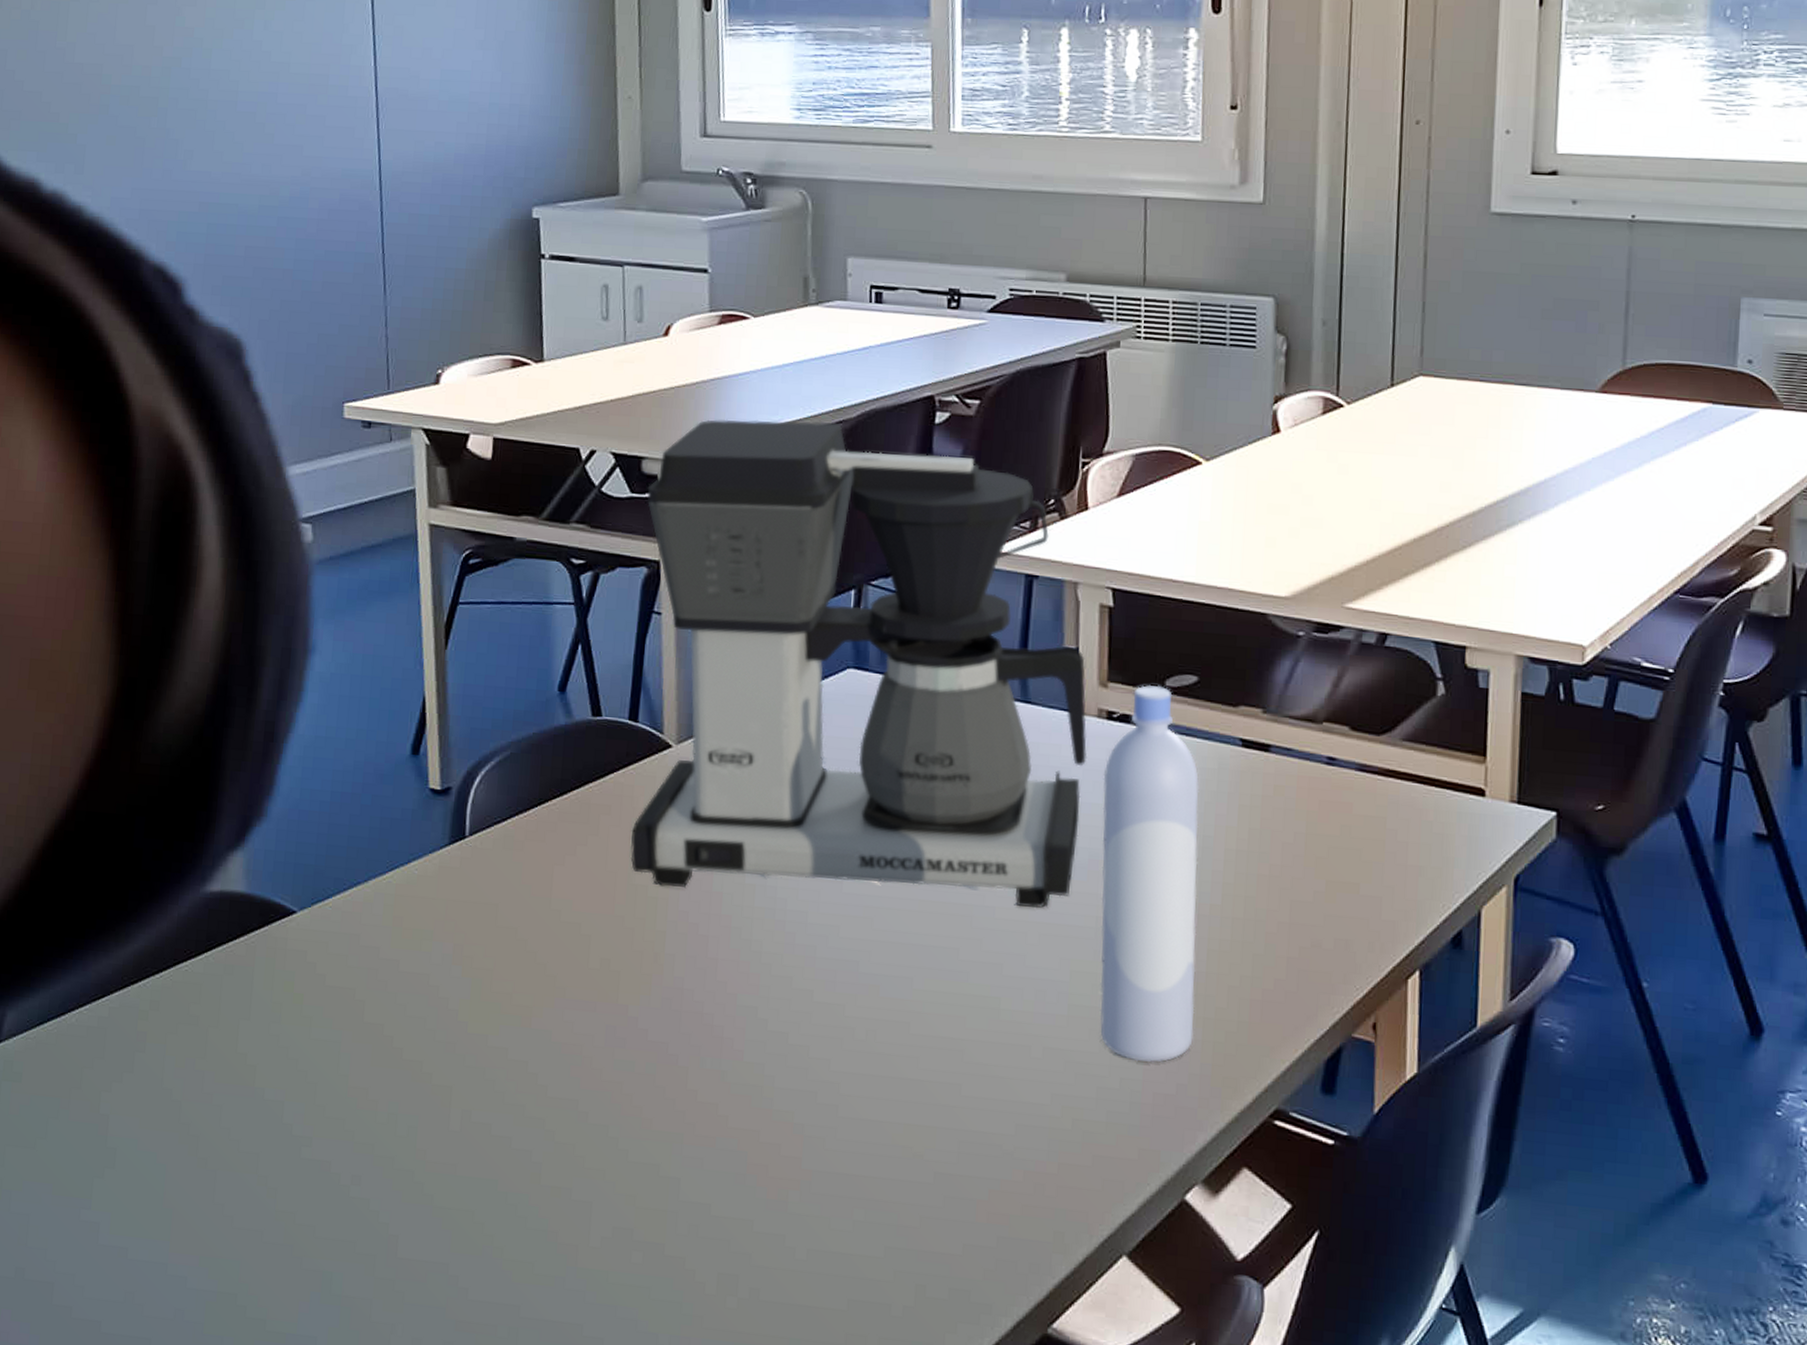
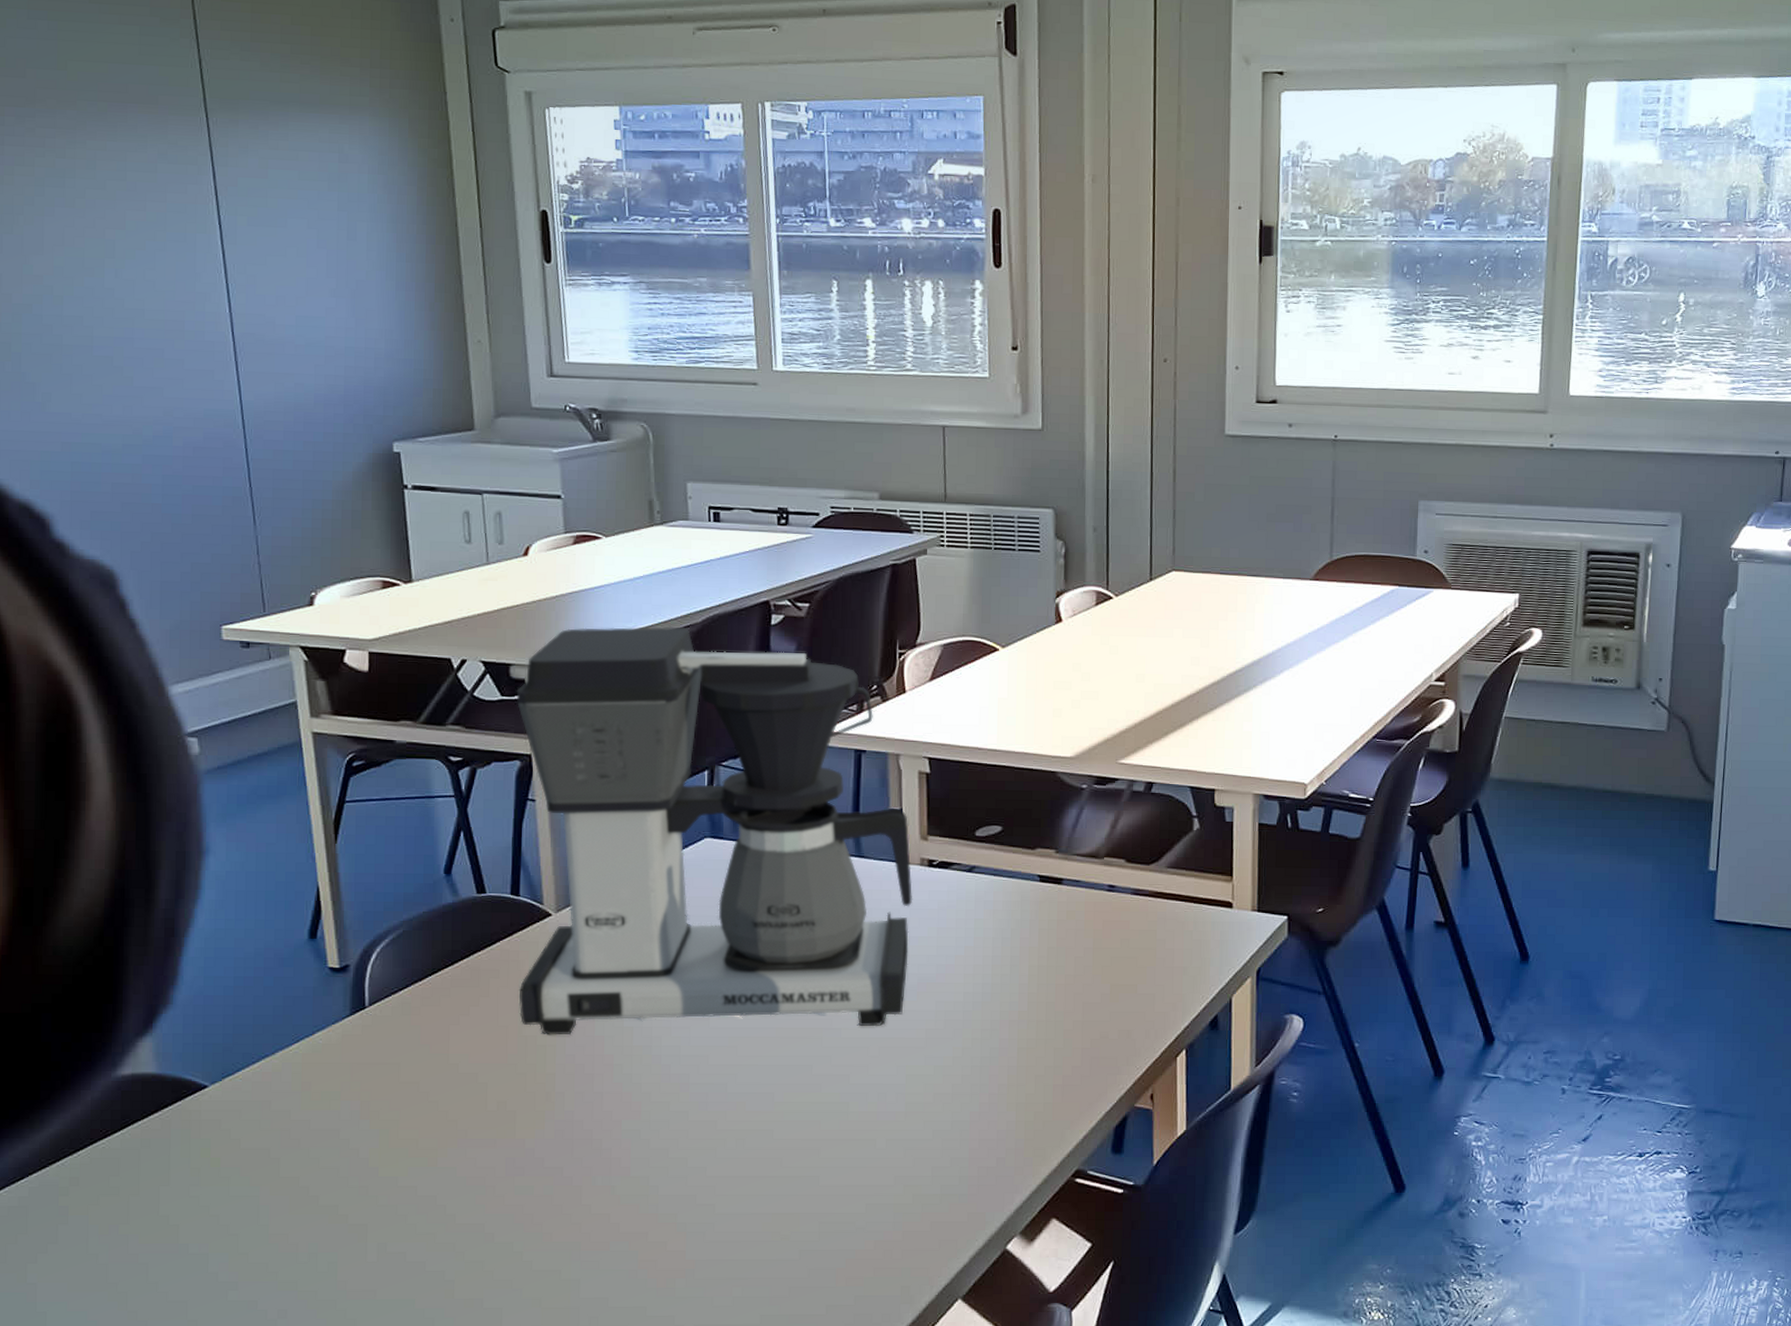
bottle: present [1100,685,1200,1062] -> none [927,835,1009,1143]

